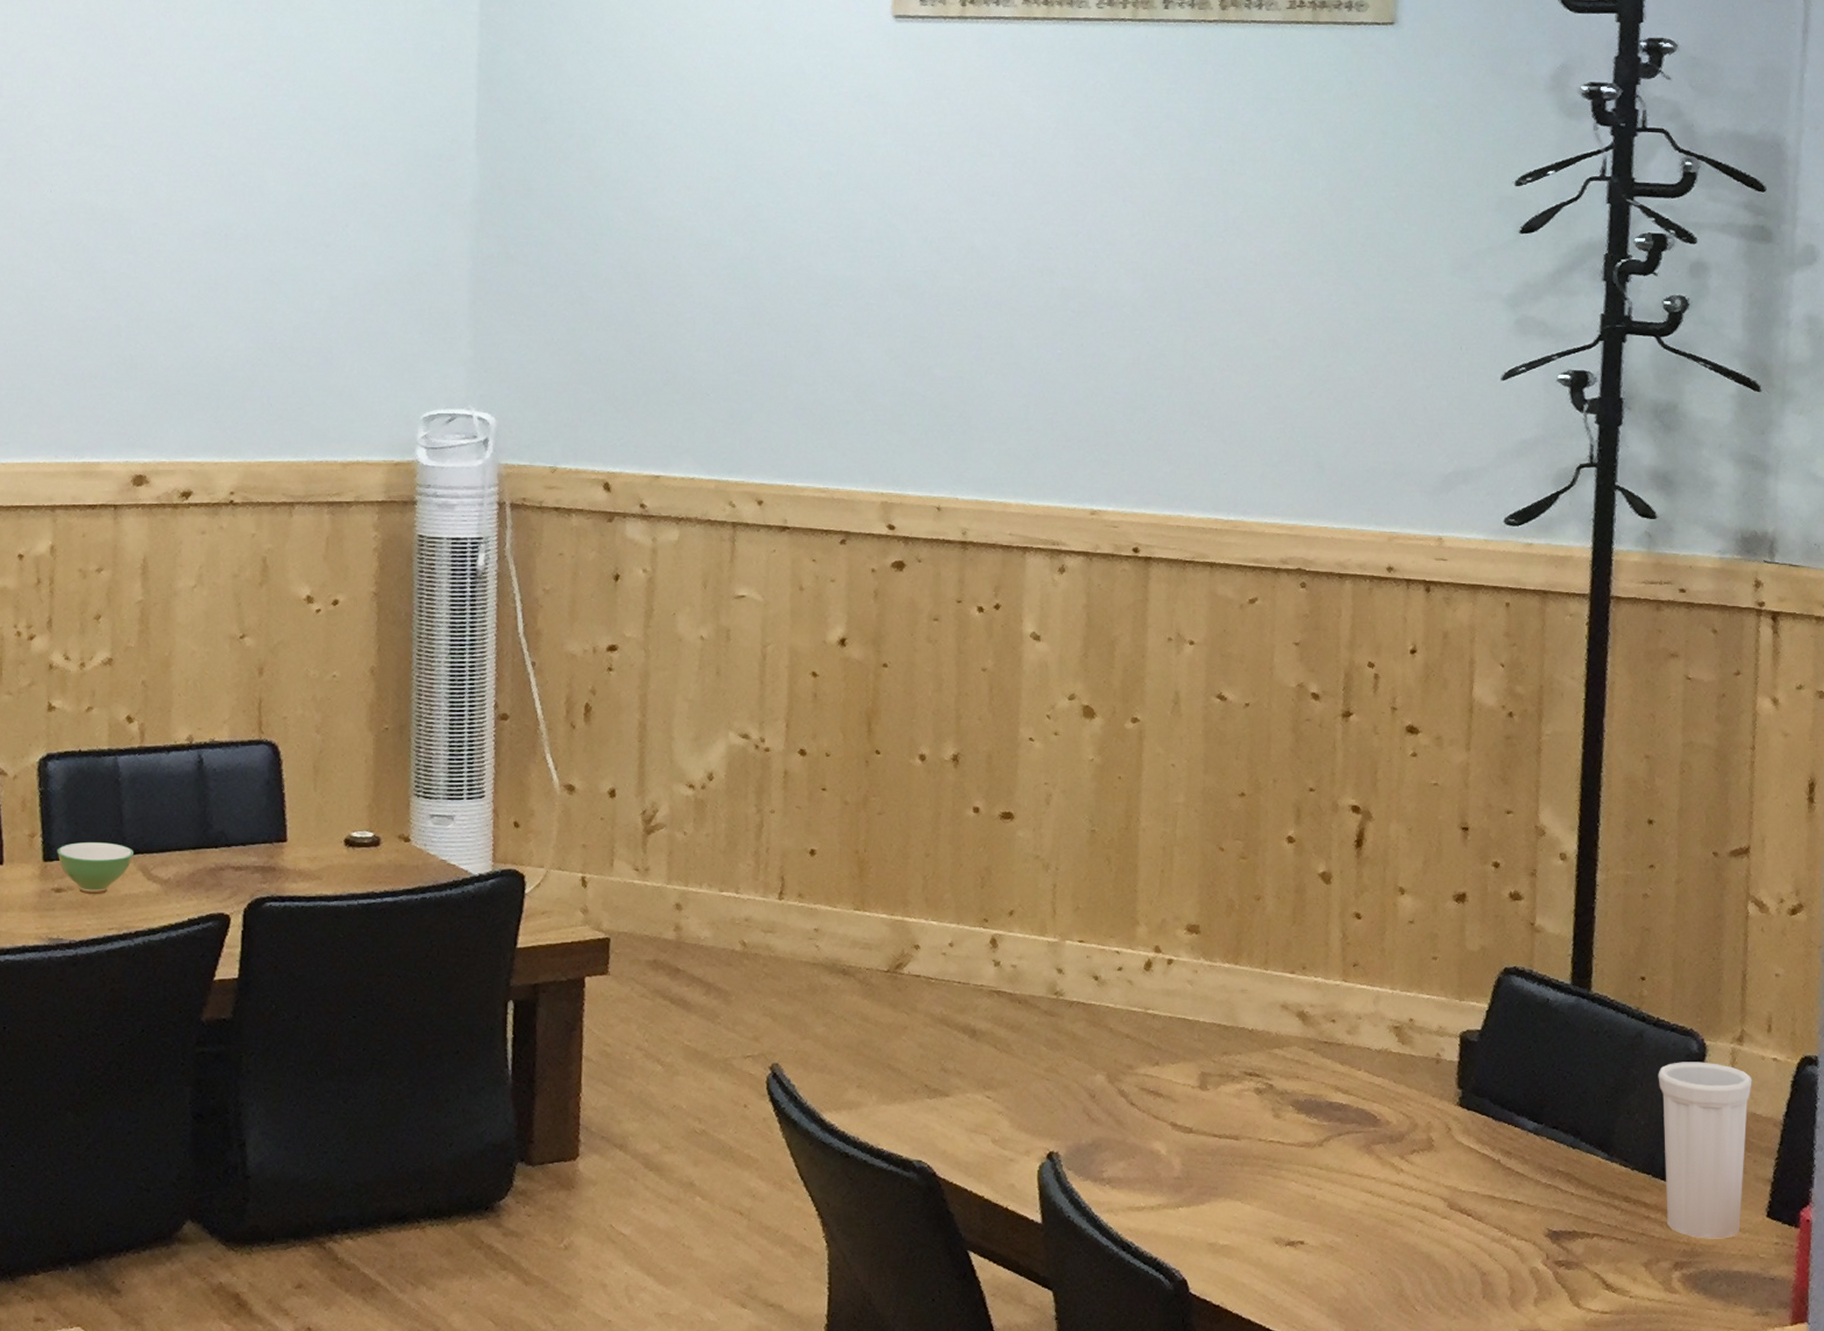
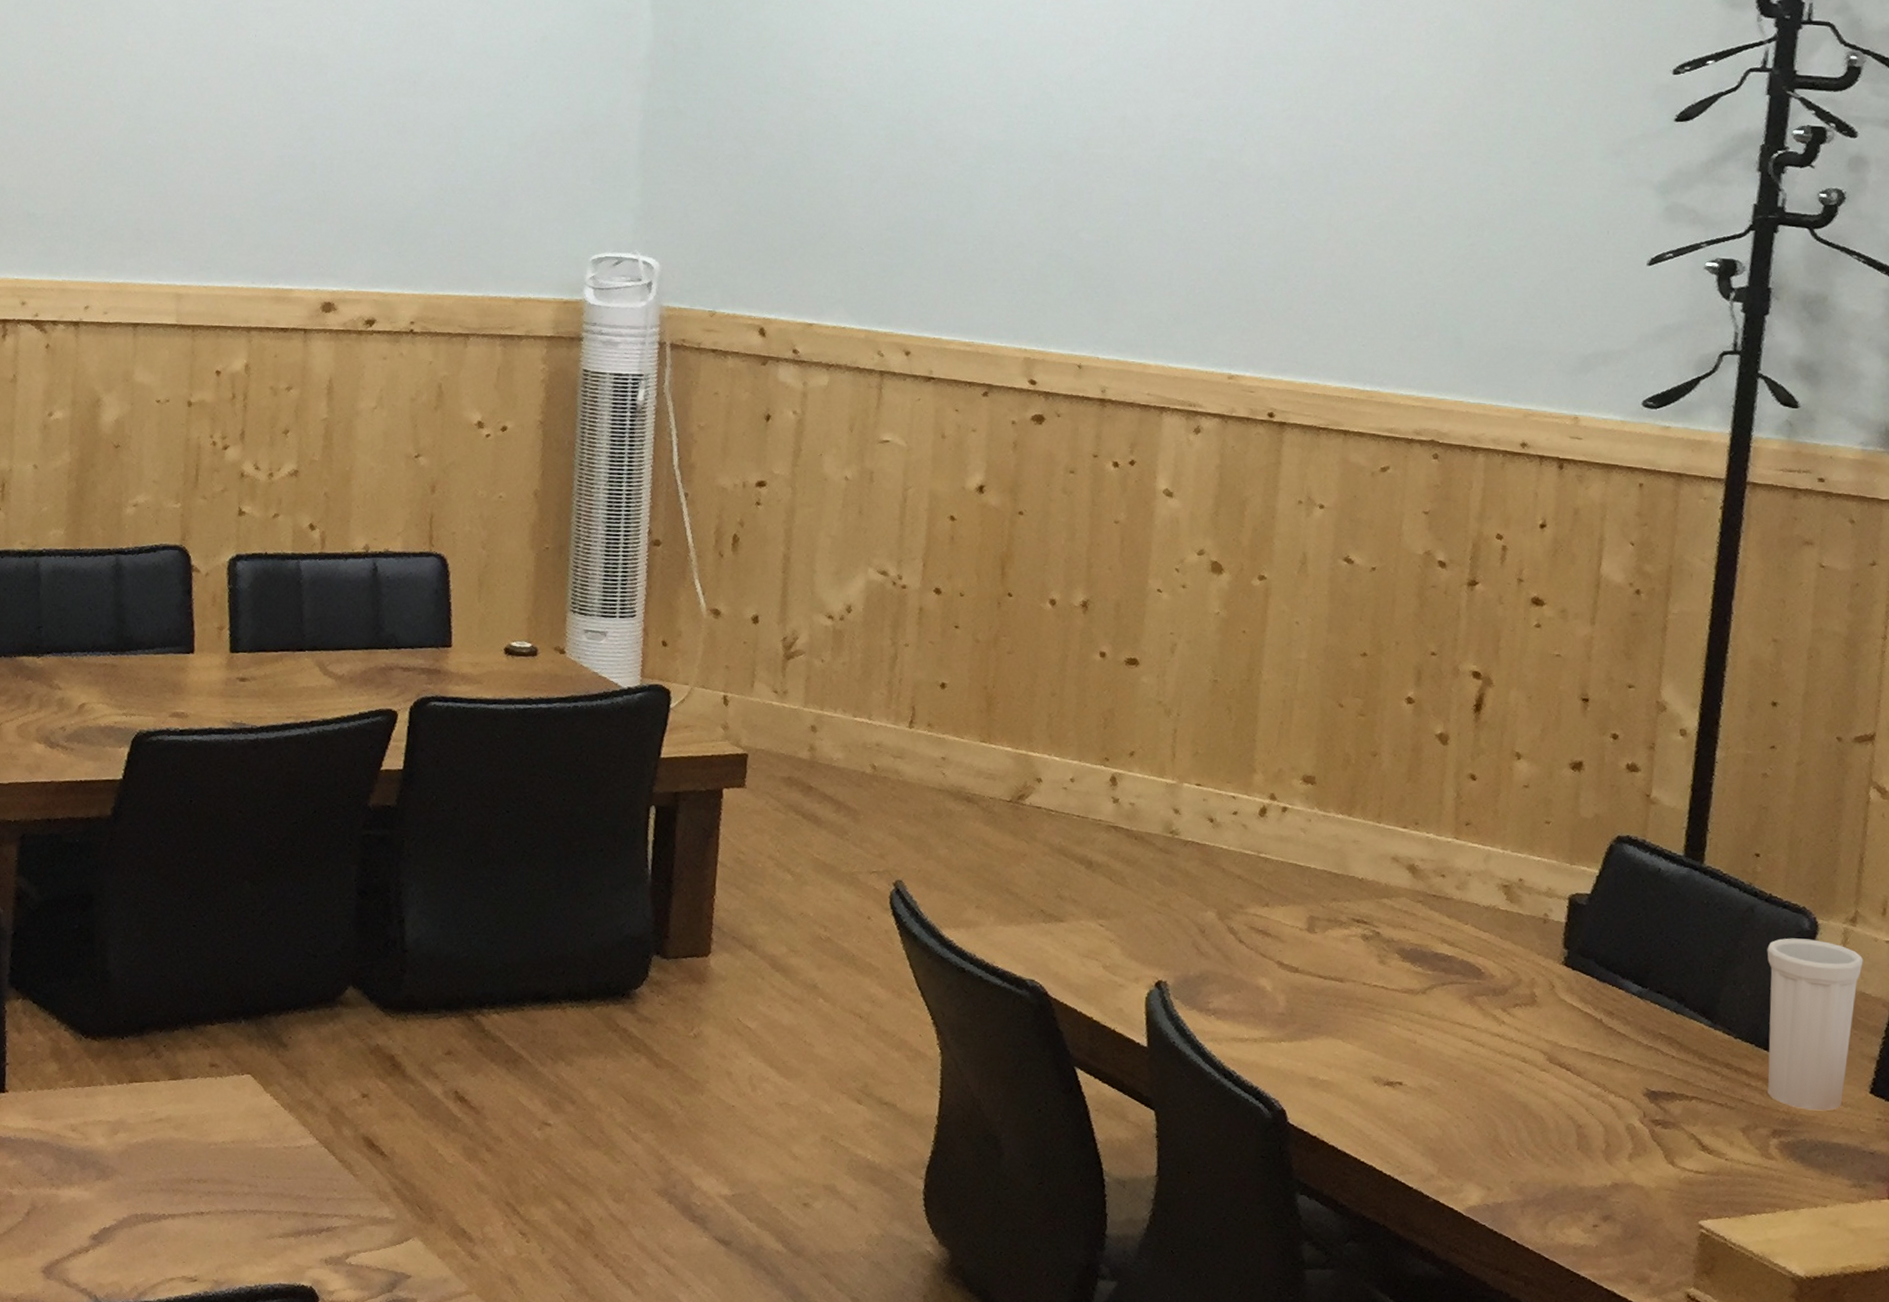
bowl: present [57,842,135,894] -> none [242,637,313,685]

